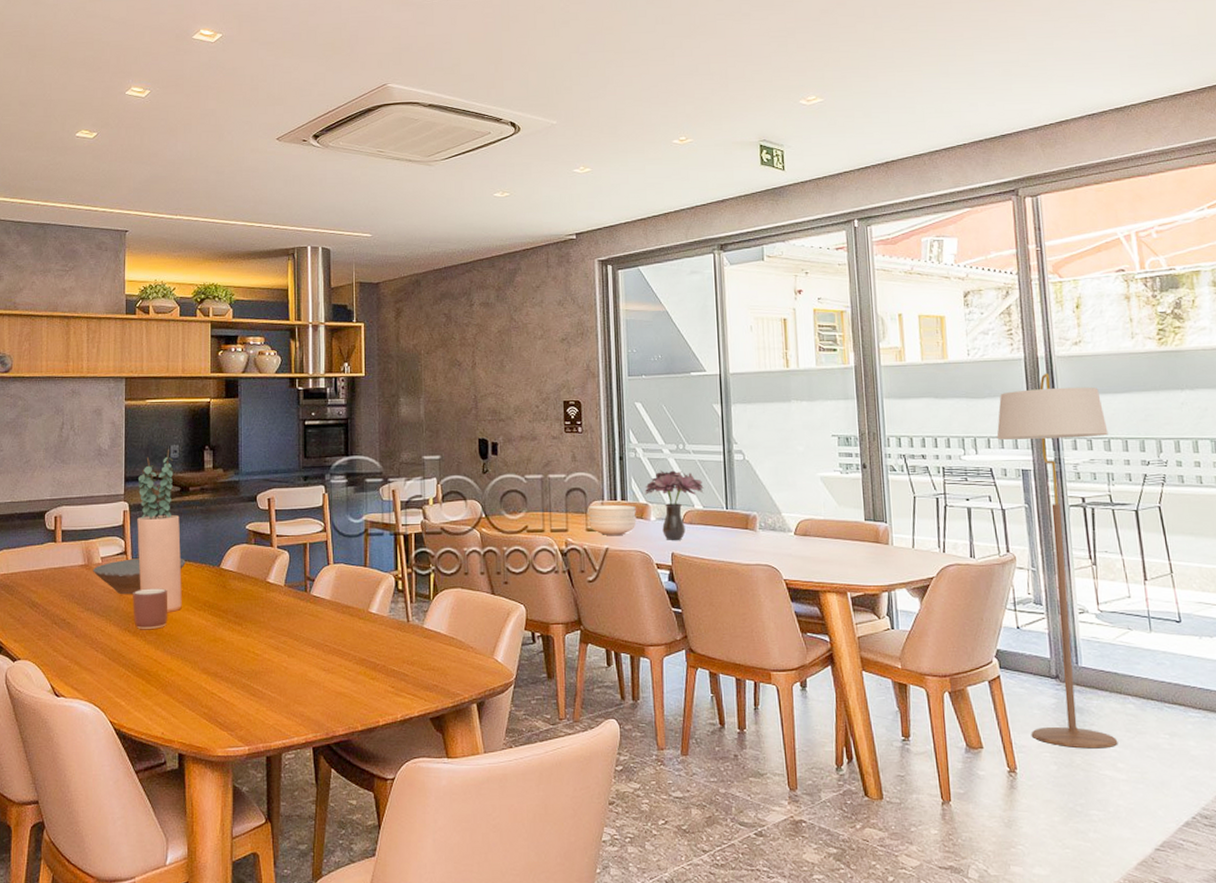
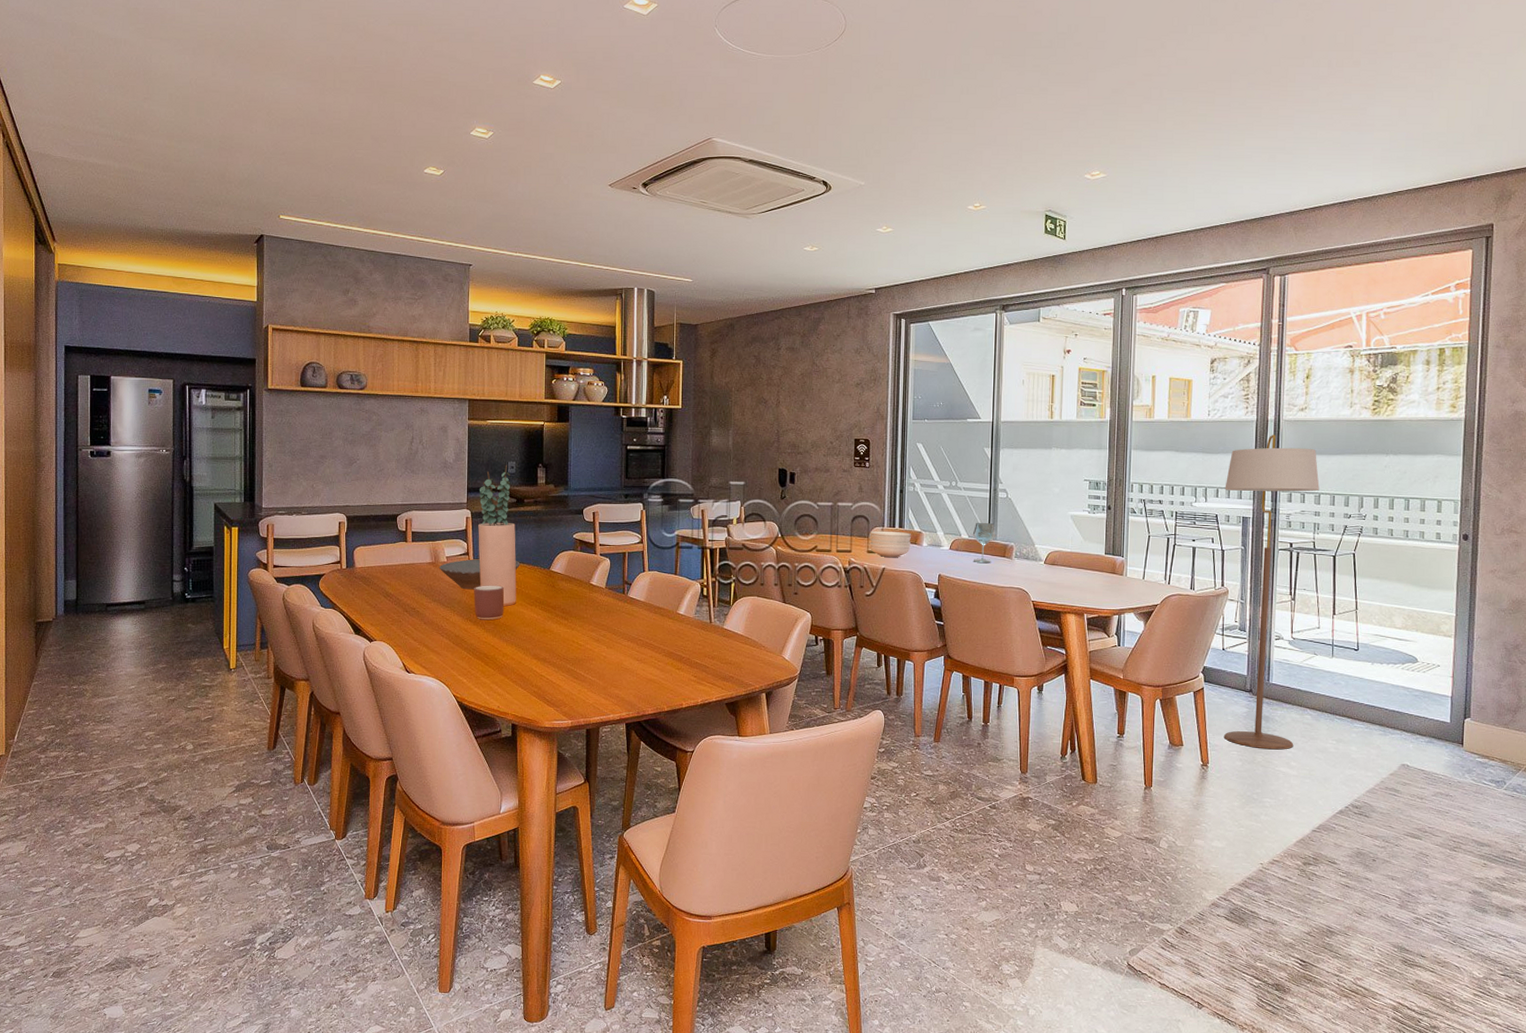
flower arrangement: present [645,469,704,540] -> none [920,502,971,564]
wine glass: none [707,489,734,538] -> present [972,522,995,564]

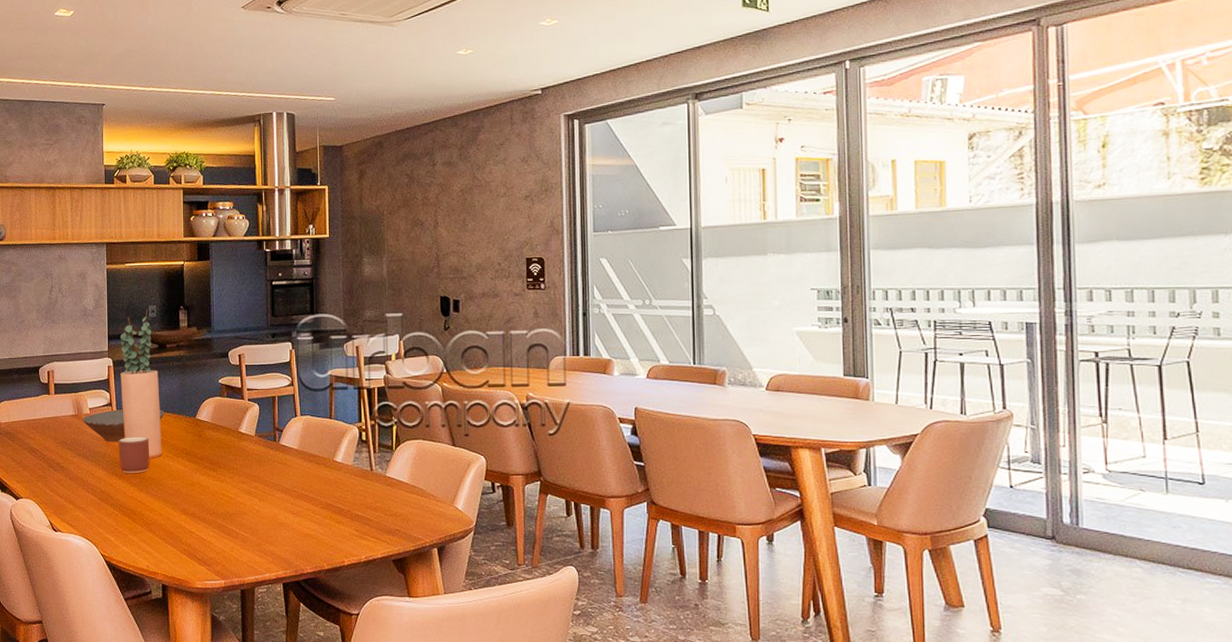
bowl: present [869,531,911,557] -> none [549,360,599,390]
wine glass: present [972,522,995,564] -> none [674,345,702,393]
floor lamp: present [1223,434,1320,750] -> none [998,219,1131,612]

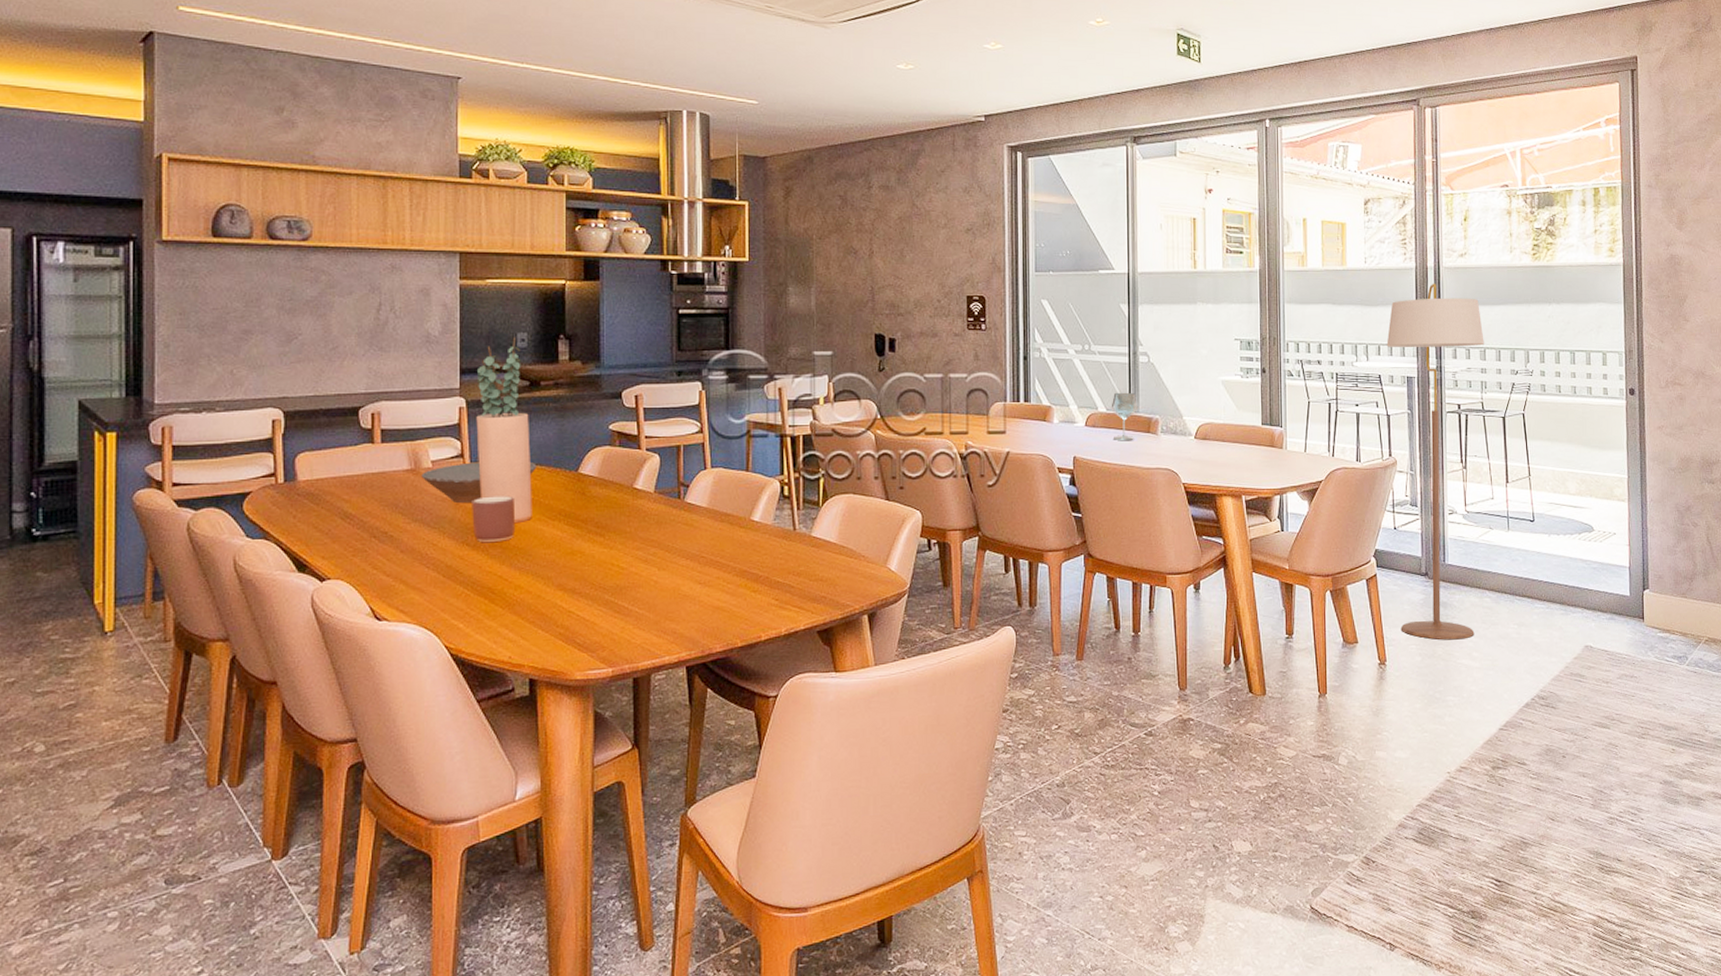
wine glass: none [674,345,702,393] -> present [1111,392,1137,441]
floor lamp: none [998,219,1131,612] -> present [1386,283,1484,640]

